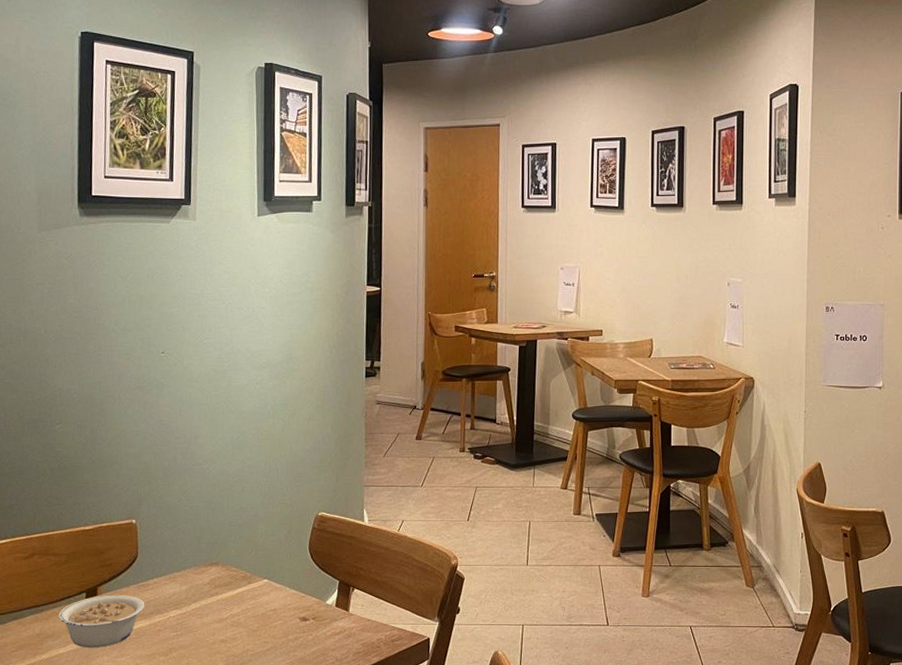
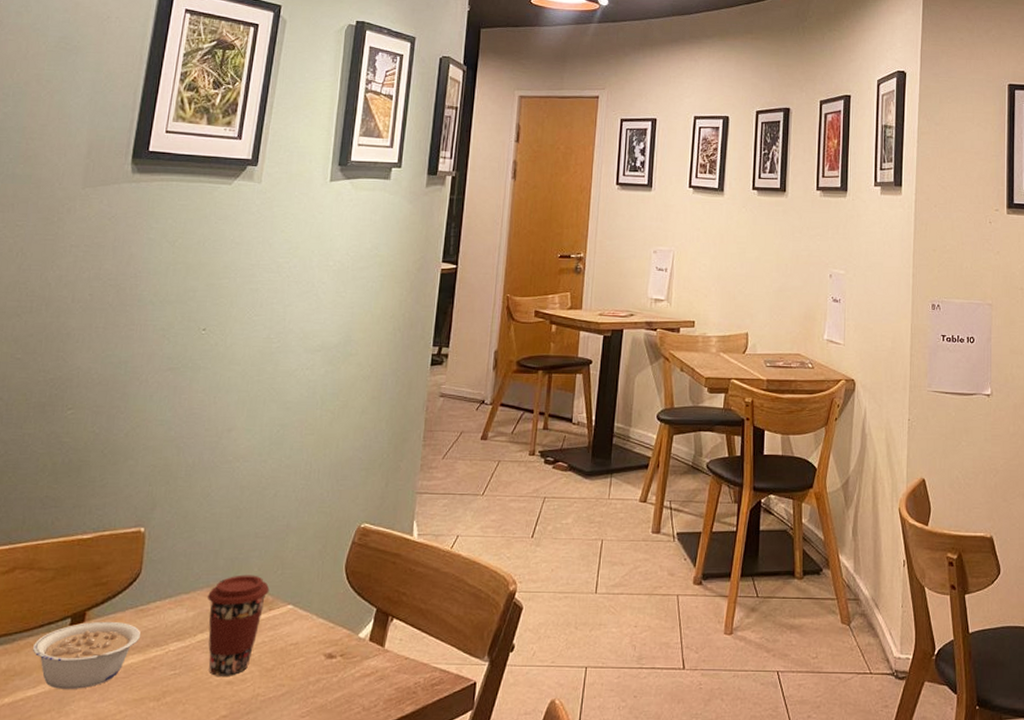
coffee cup: none [195,556,247,636] -> present [207,575,270,676]

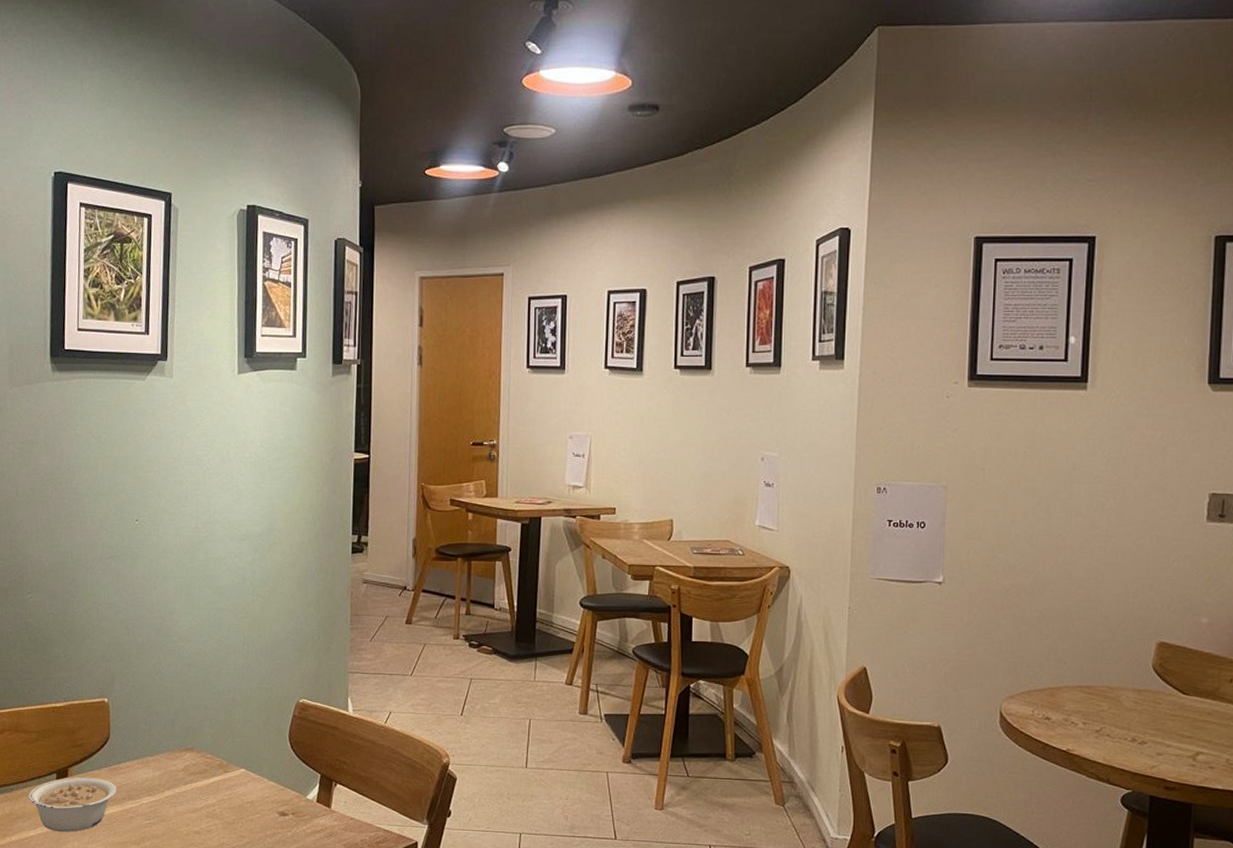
coffee cup: present [207,575,270,676] -> none [169,741,223,827]

